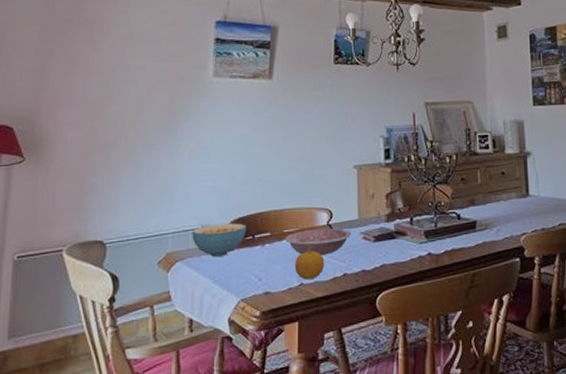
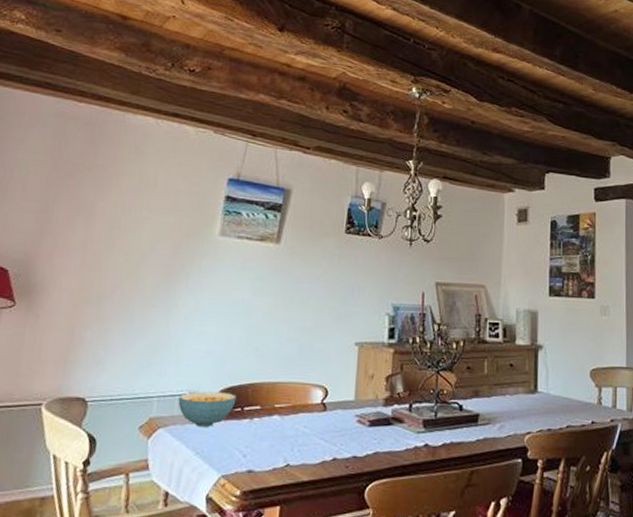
bowl: present [285,228,352,255] -> none [275,406,346,436]
fruit: present [294,245,325,280] -> none [282,423,315,461]

